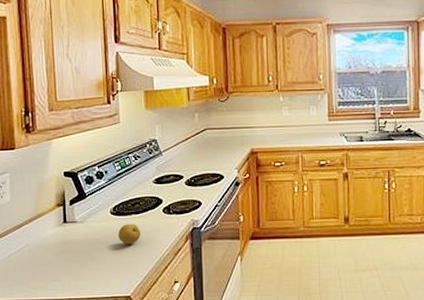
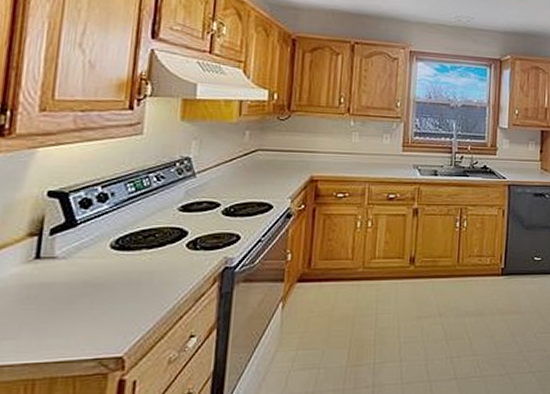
fruit: present [118,224,140,245] -> none [117,261,151,288]

